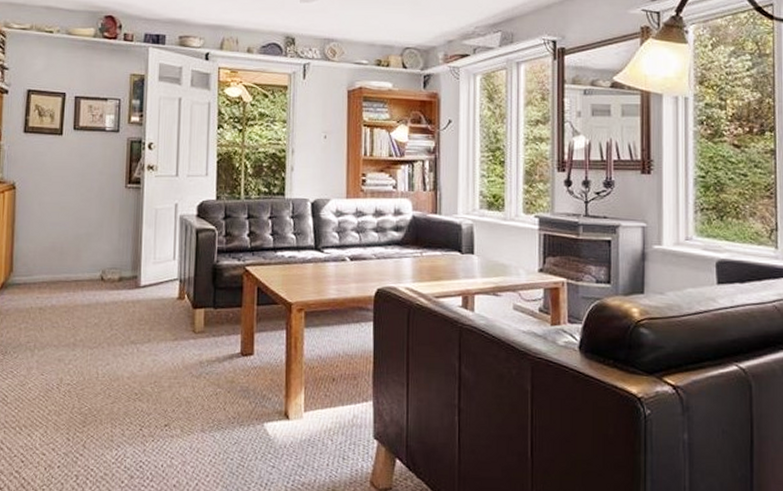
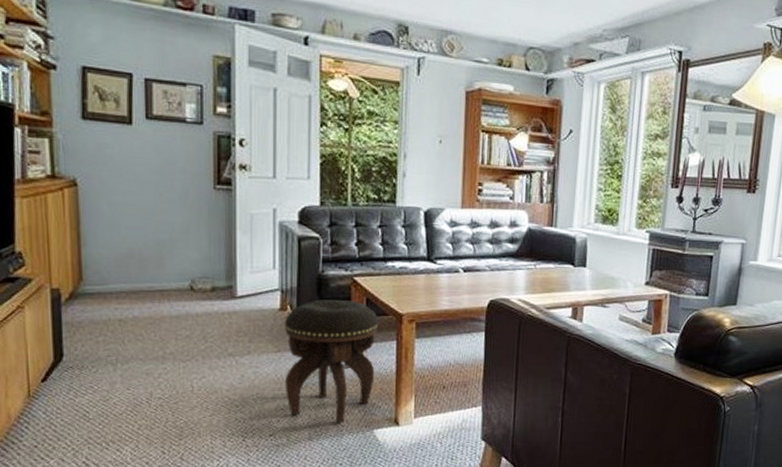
footstool: none [180,289,268,415] -> present [284,299,378,423]

